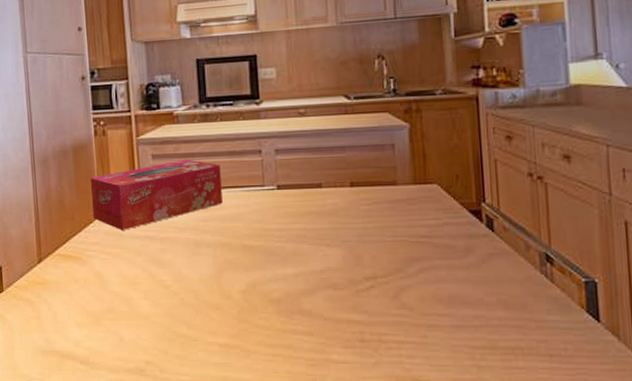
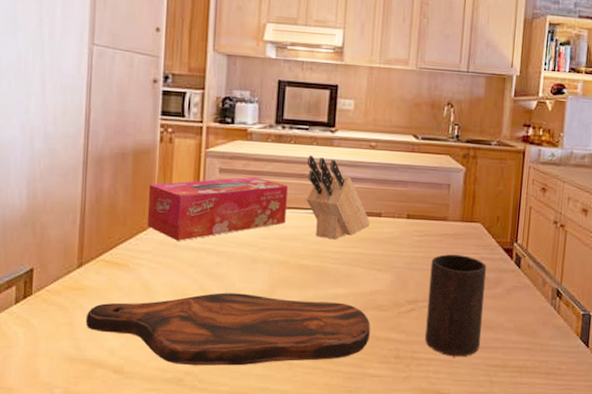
cutting board: none [50,279,328,355] -> present [85,292,370,366]
knife block: none [236,130,311,217] -> present [306,154,370,240]
cup: none [385,222,459,339] -> present [425,254,487,357]

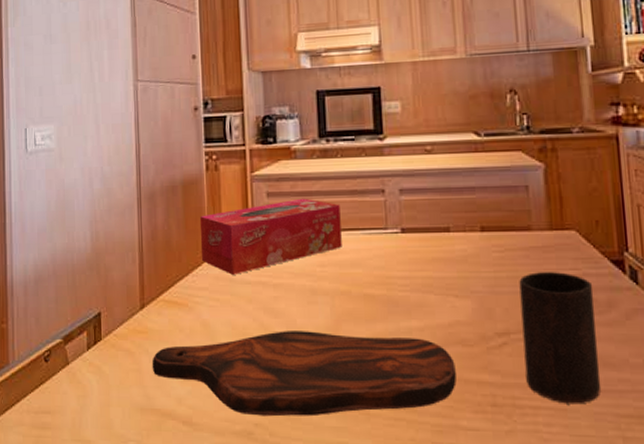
knife block: present [306,154,370,240] -> none [358,167,438,263]

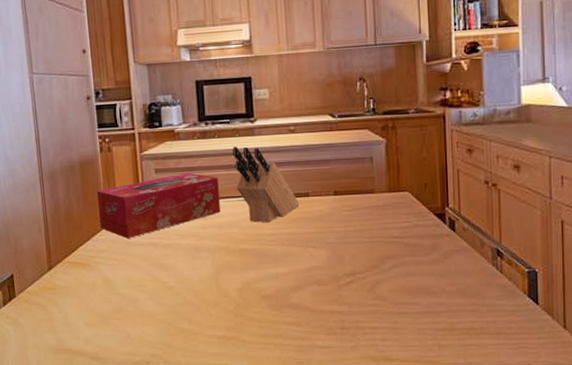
cutting board: present [152,331,456,417] -> none [61,280,314,349]
knife block: none [358,167,438,263] -> present [233,146,300,223]
cup: present [519,272,601,405] -> none [364,225,424,324]

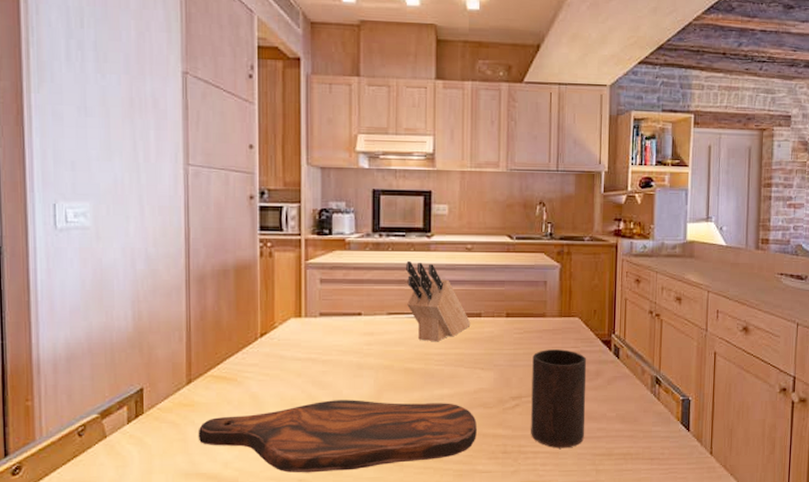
cutting board: none [61,280,314,349] -> present [198,400,477,473]
tissue box: present [96,173,220,238] -> none [251,285,388,352]
cup: none [364,225,424,324] -> present [531,349,587,449]

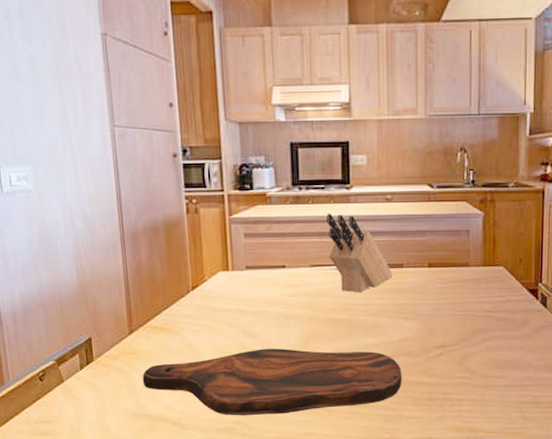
cup: present [531,349,587,449] -> none [456,299,513,396]

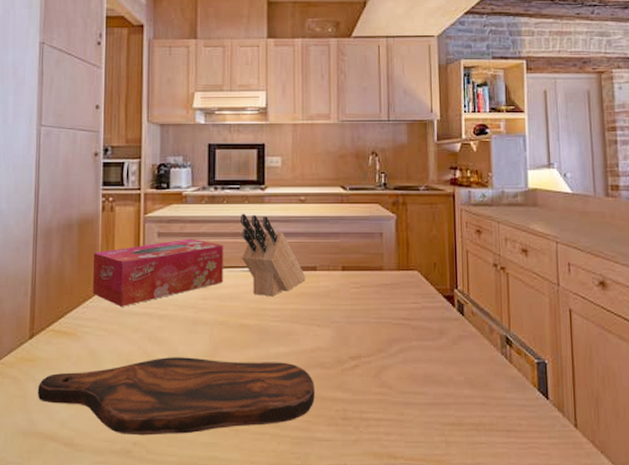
tissue box: none [182,239,312,304] -> present [92,238,223,307]

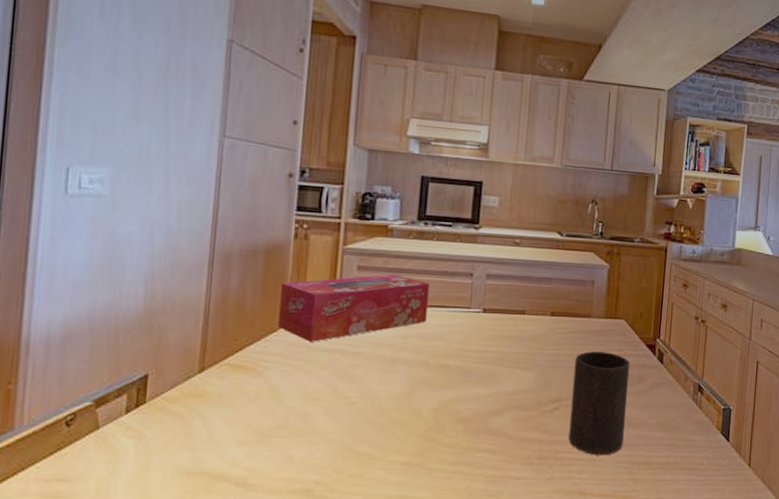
cutting board: present [37,357,315,436] -> none [205,396,513,475]
knife block: present [241,213,306,297] -> none [448,251,514,339]
cup: none [371,305,431,416] -> present [568,351,631,456]

